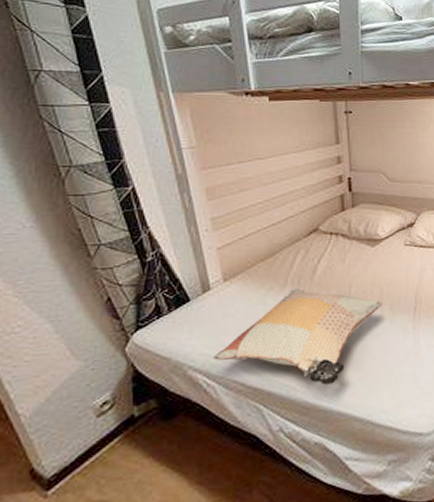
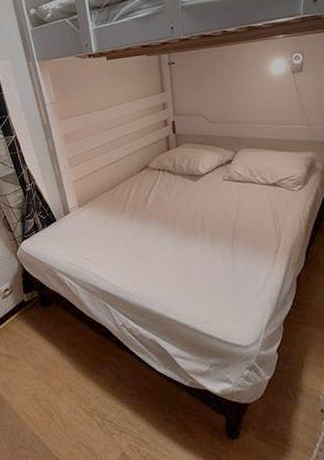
decorative pillow: present [214,288,383,385] -> none [74,215,204,294]

